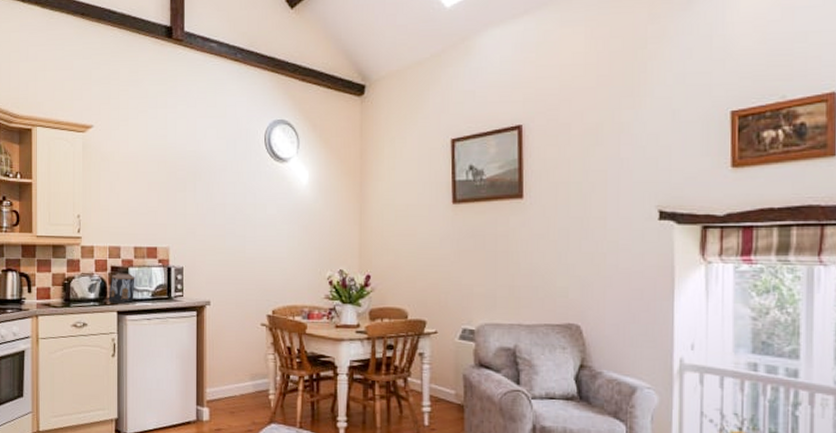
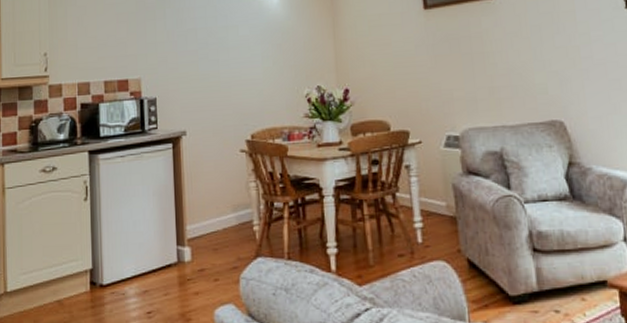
canister: present [108,273,135,304] -> none [79,109,107,143]

